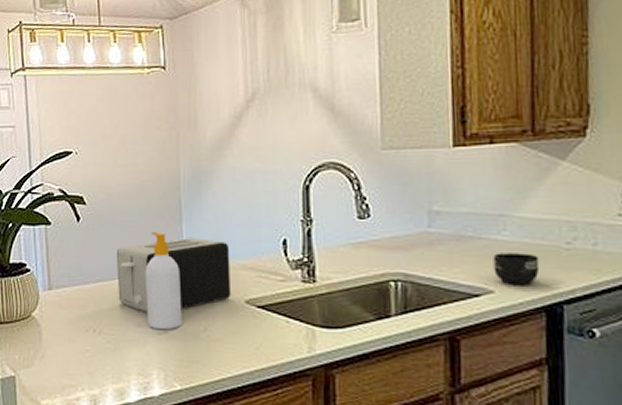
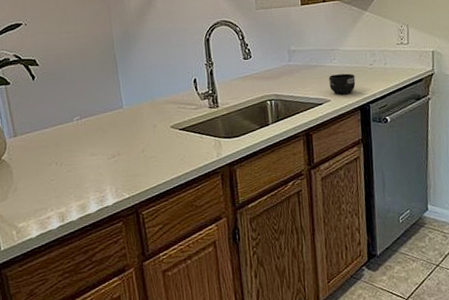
toaster: present [117,237,232,313] -> none [68,83,160,145]
soap bottle: present [145,232,182,330] -> none [92,82,125,156]

